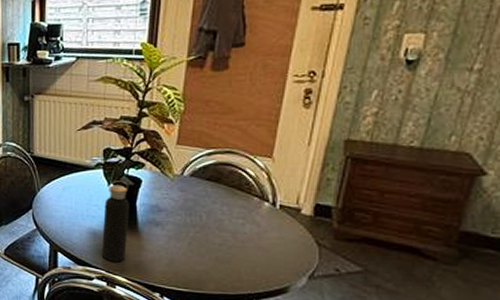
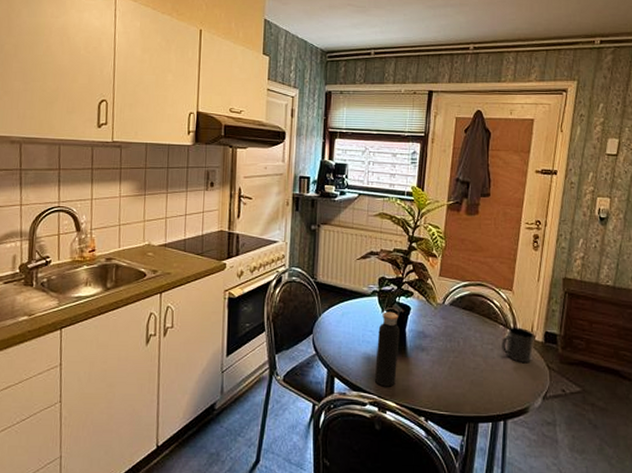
mug: none [256,199,300,240] -> present [501,327,534,364]

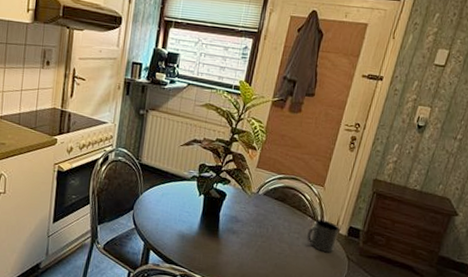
water bottle: present [374,308,400,387] -> none [186,192,216,263]

